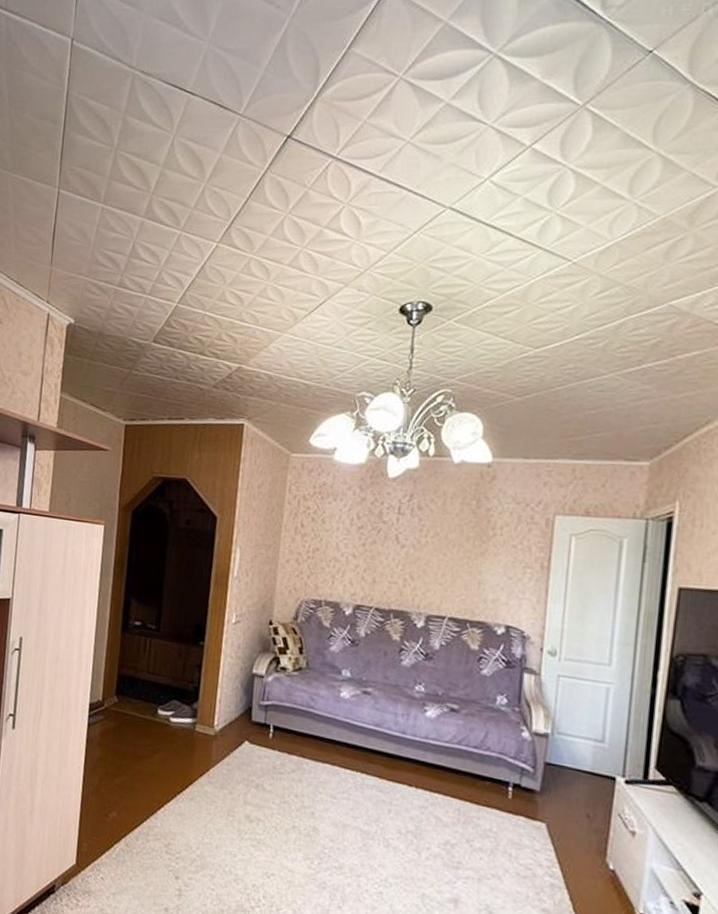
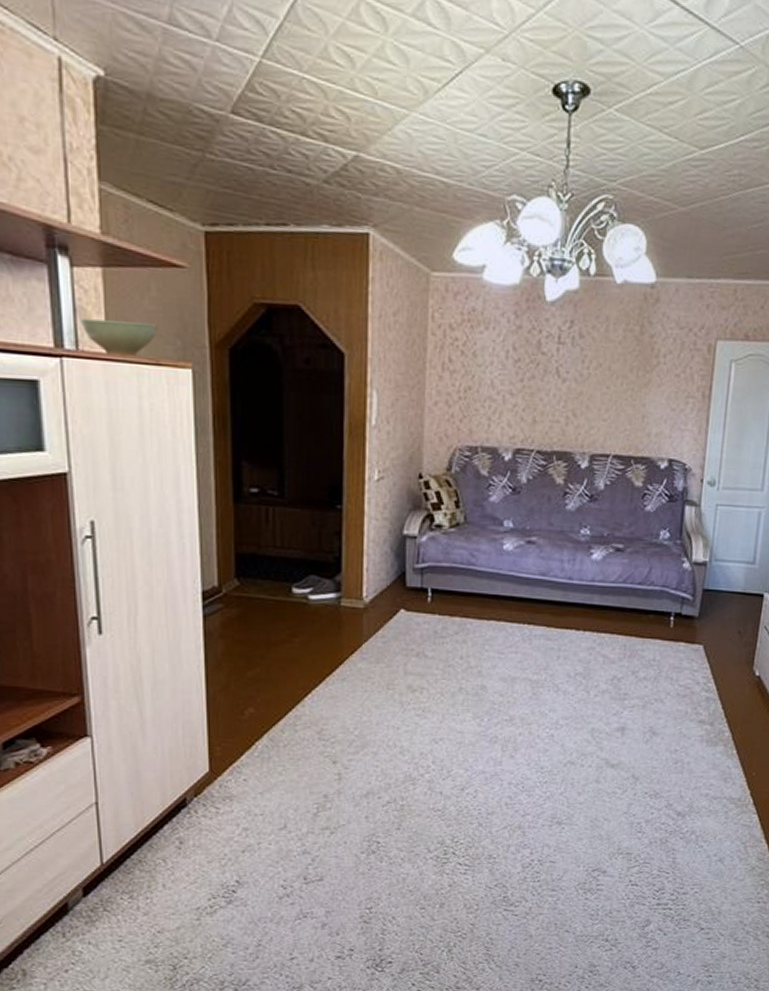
bowl: none [34,486,85,515] -> present [79,319,157,357]

